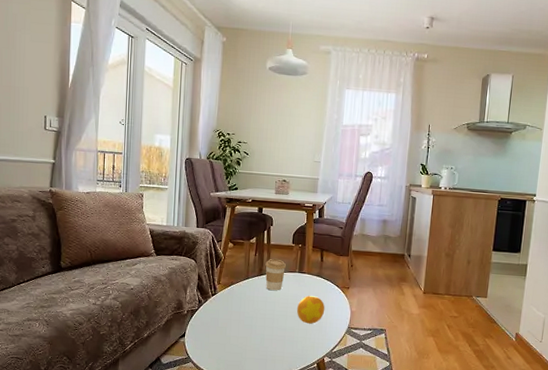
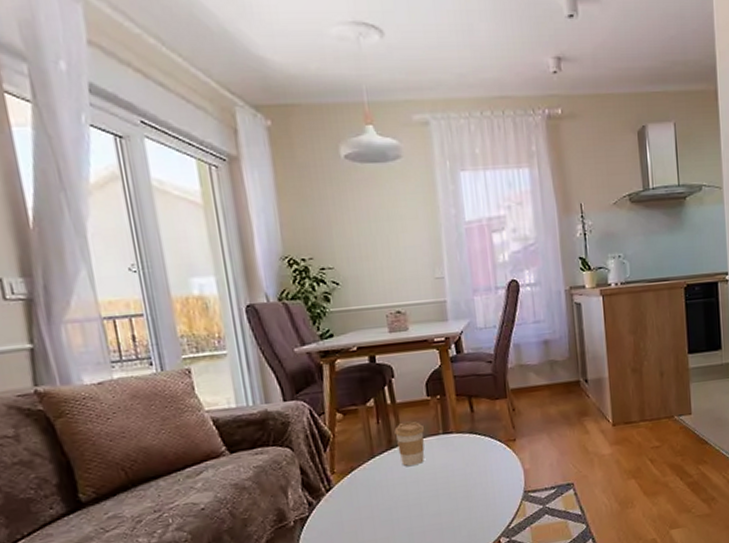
coin: present [296,295,325,324] -> none [450,459,489,500]

